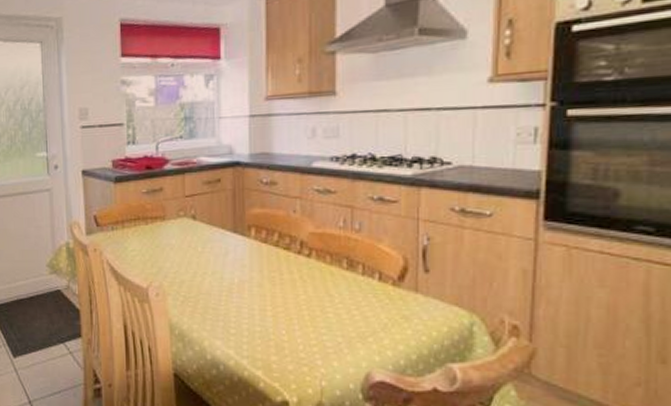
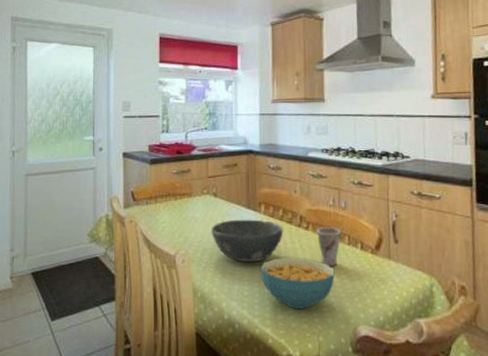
bowl: none [190,245,279,296] -> present [211,219,284,263]
cereal bowl: none [249,291,344,350] -> present [260,258,335,309]
cup: none [320,253,353,302] -> present [316,227,341,267]

